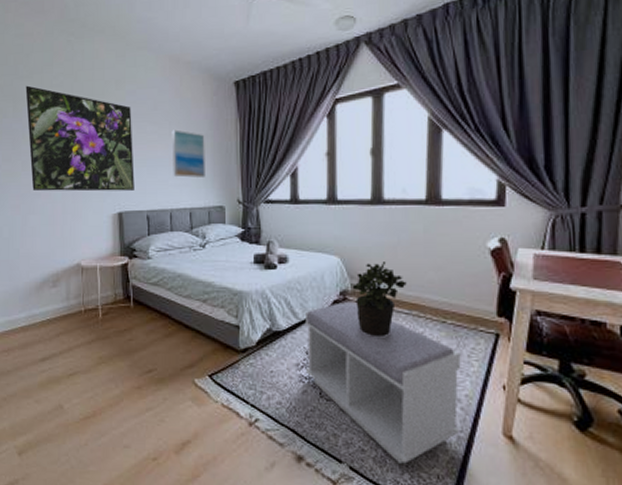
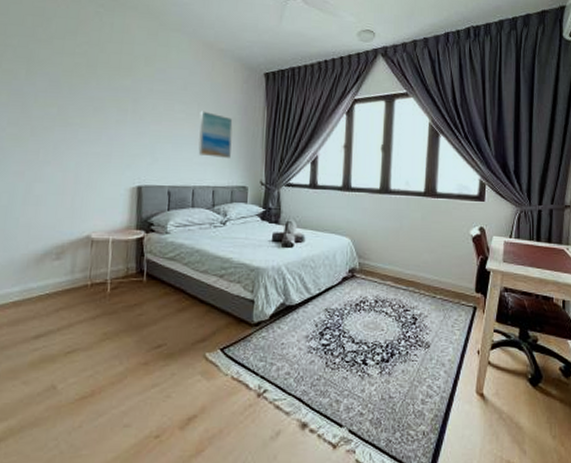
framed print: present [25,85,135,192] -> none [41,49,160,166]
bench: present [305,302,461,464] -> none [314,279,446,424]
potted plant: present [352,262,407,336] -> none [360,244,406,310]

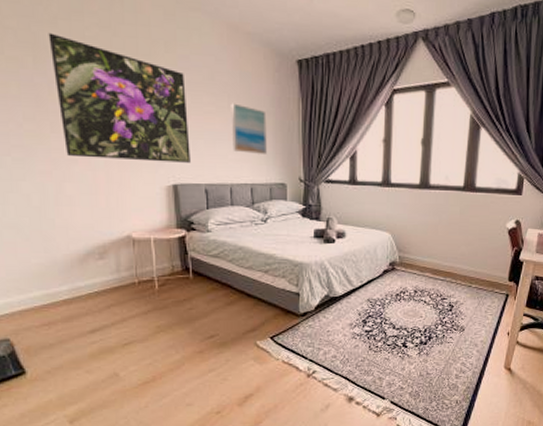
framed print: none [41,49,160,166] -> present [48,32,191,163]

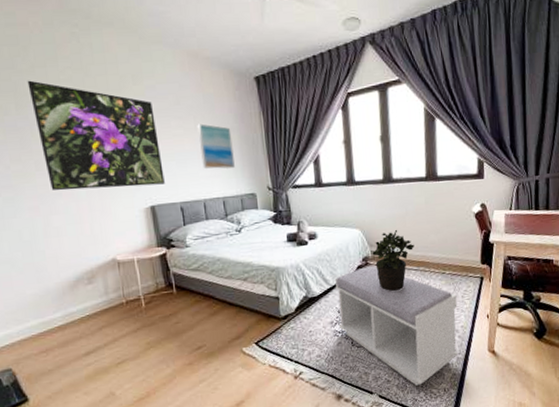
bench: none [357,272,480,395] -> present [335,266,458,386]
potted plant: none [400,238,444,299] -> present [372,230,415,291]

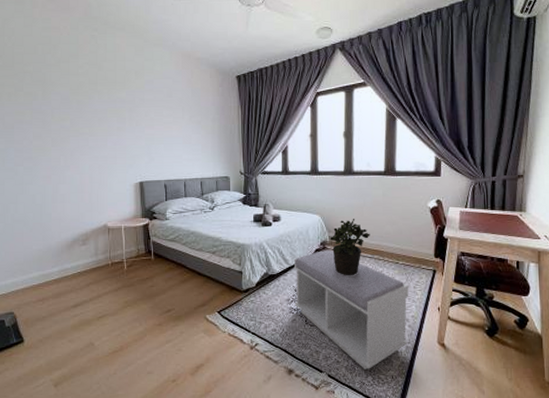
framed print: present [27,80,165,191] -> none [54,72,153,164]
wall art: present [197,123,235,169] -> none [184,114,213,153]

